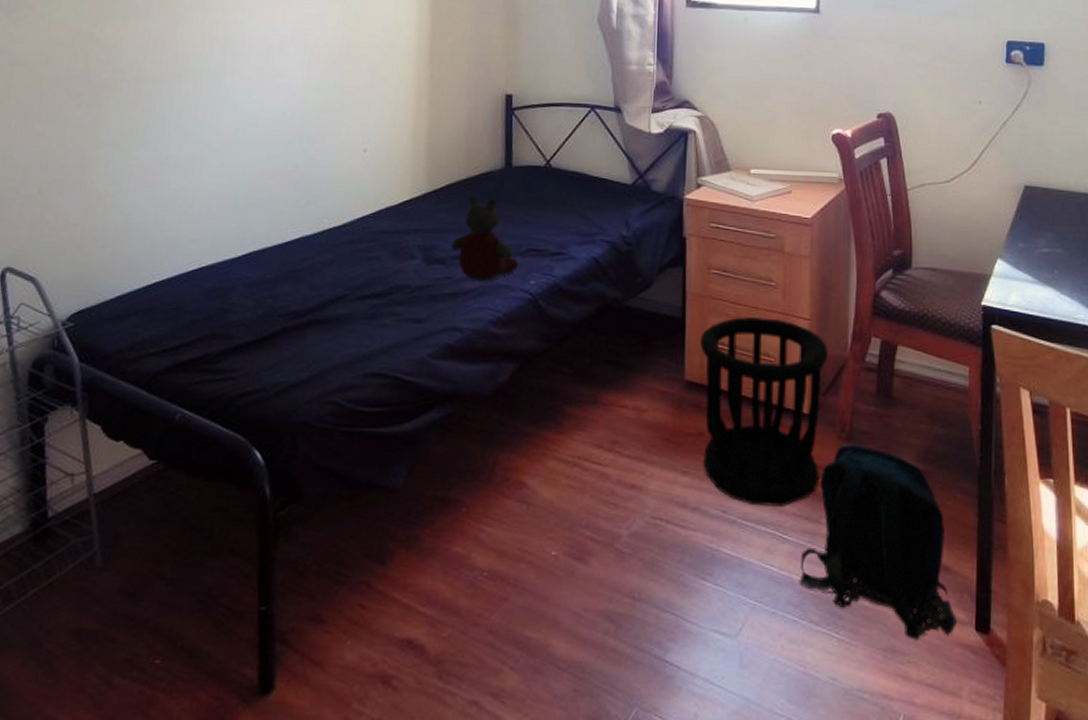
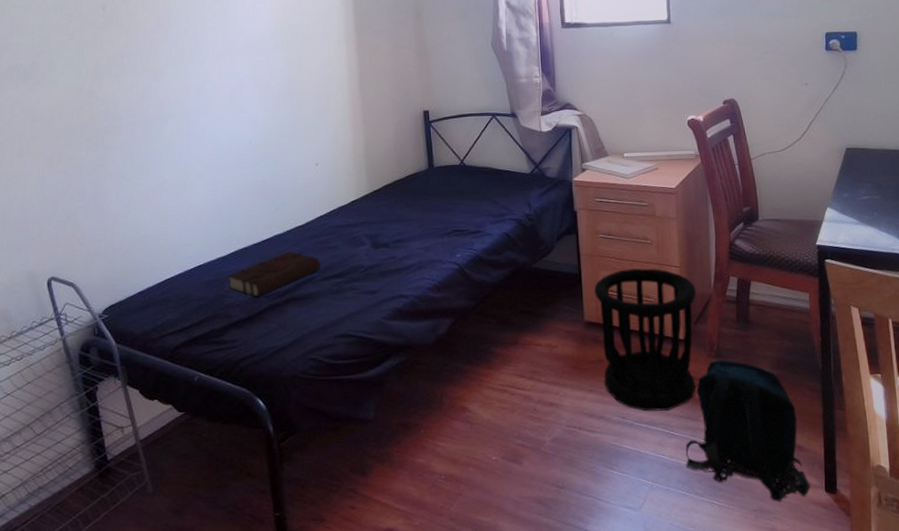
book: none [234,259,356,316] -> present [227,251,320,298]
stuffed bear: present [452,196,519,282] -> none [393,193,447,259]

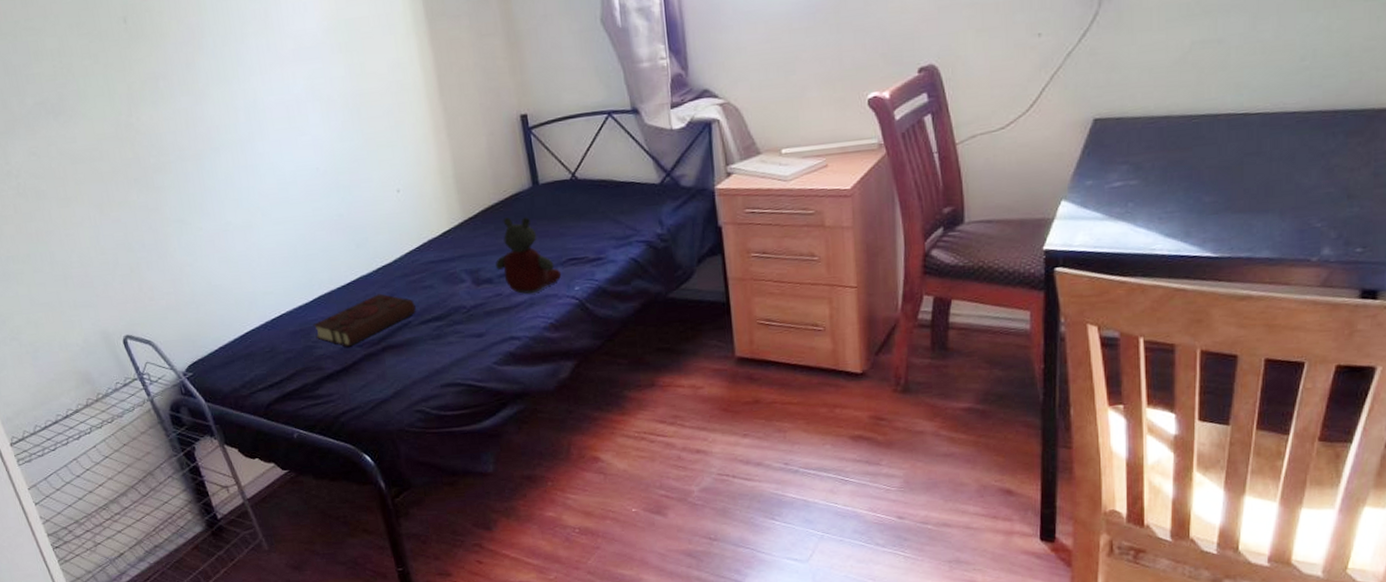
stuffed bear: none [393,193,447,259] -> present [496,217,562,294]
wastebasket: present [594,268,696,412] -> none [747,290,878,456]
backpack: present [685,359,810,502] -> none [863,394,1021,552]

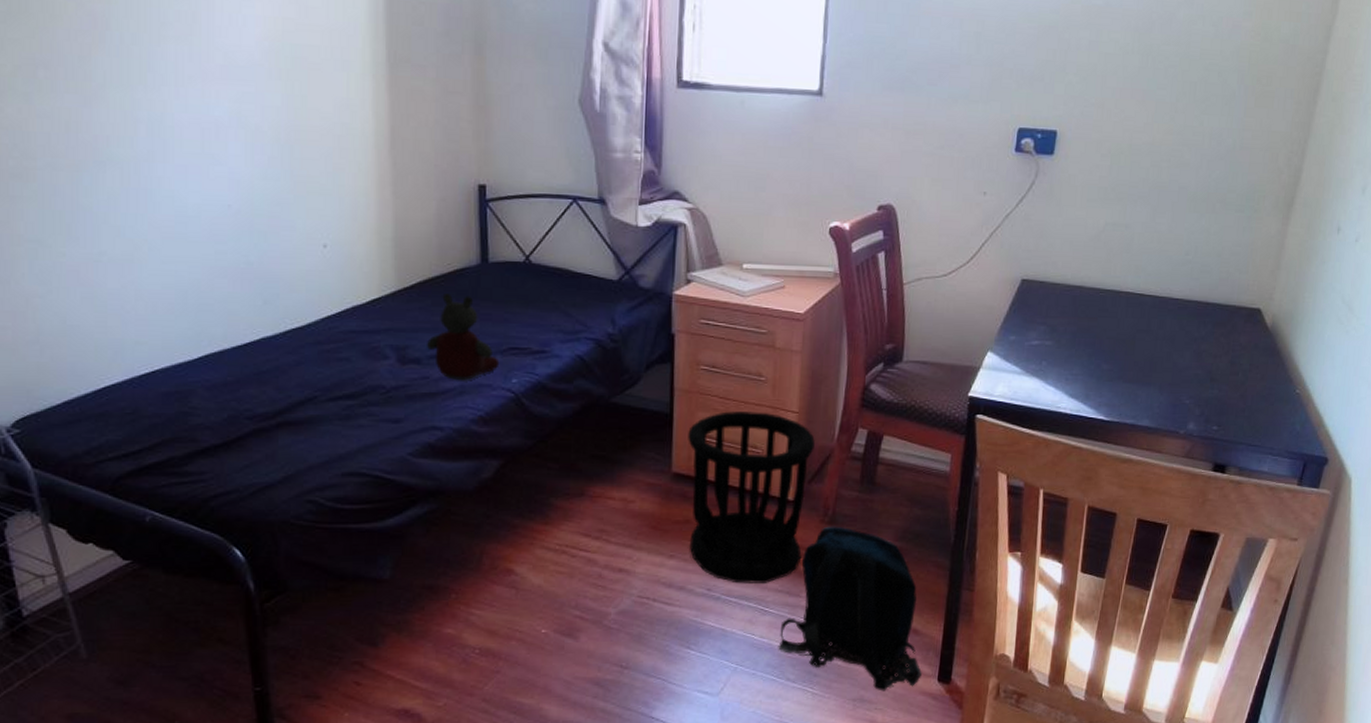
book: present [313,293,416,347] -> none [193,360,325,418]
wastebasket: none [747,290,878,456] -> present [688,411,815,584]
backpack: none [863,394,1021,552] -> present [778,526,922,691]

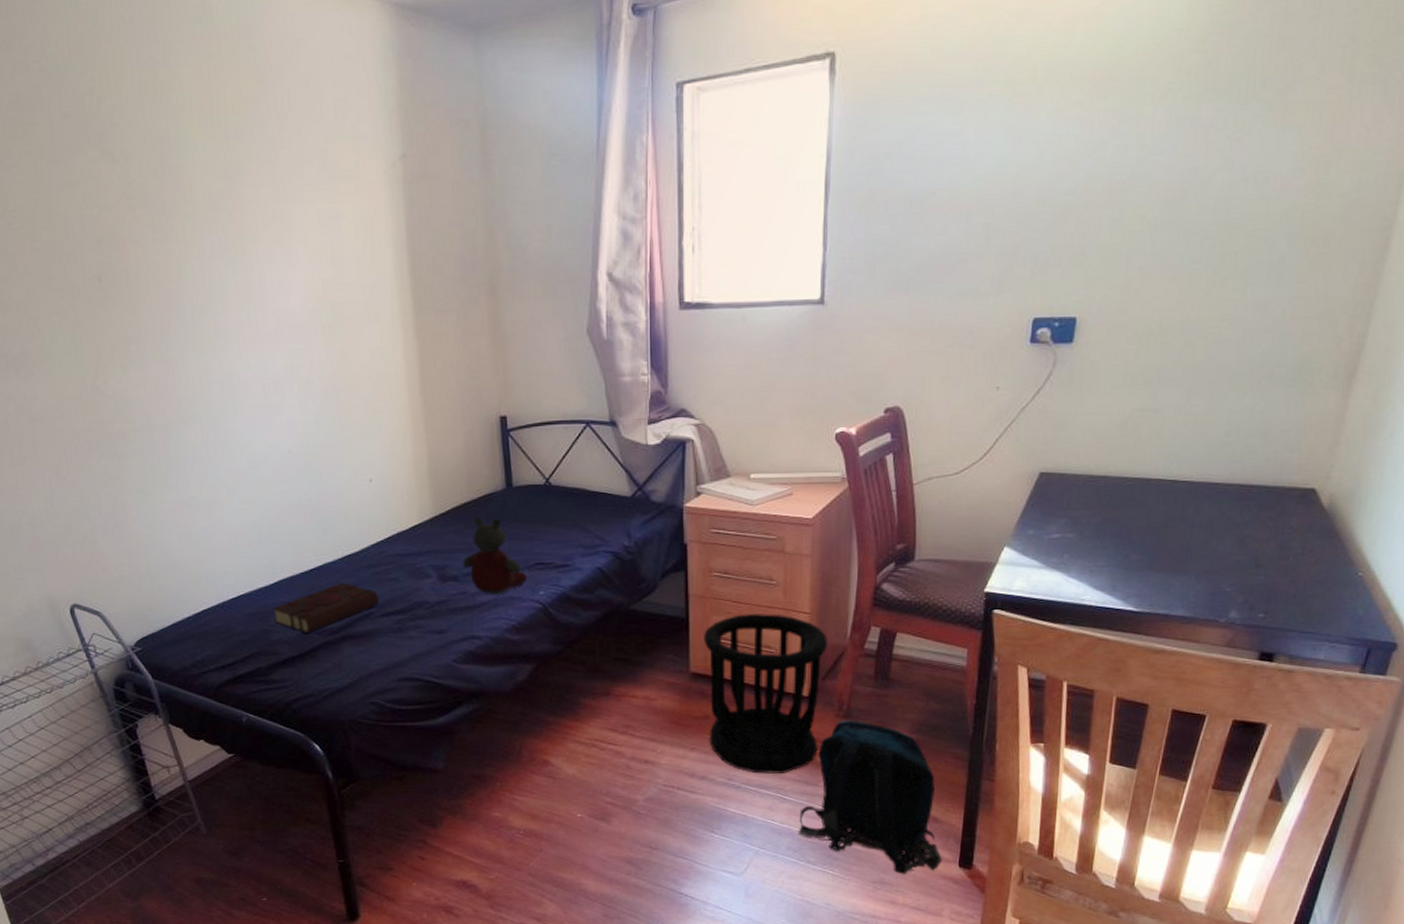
book: none [193,360,325,418] -> present [271,582,379,634]

